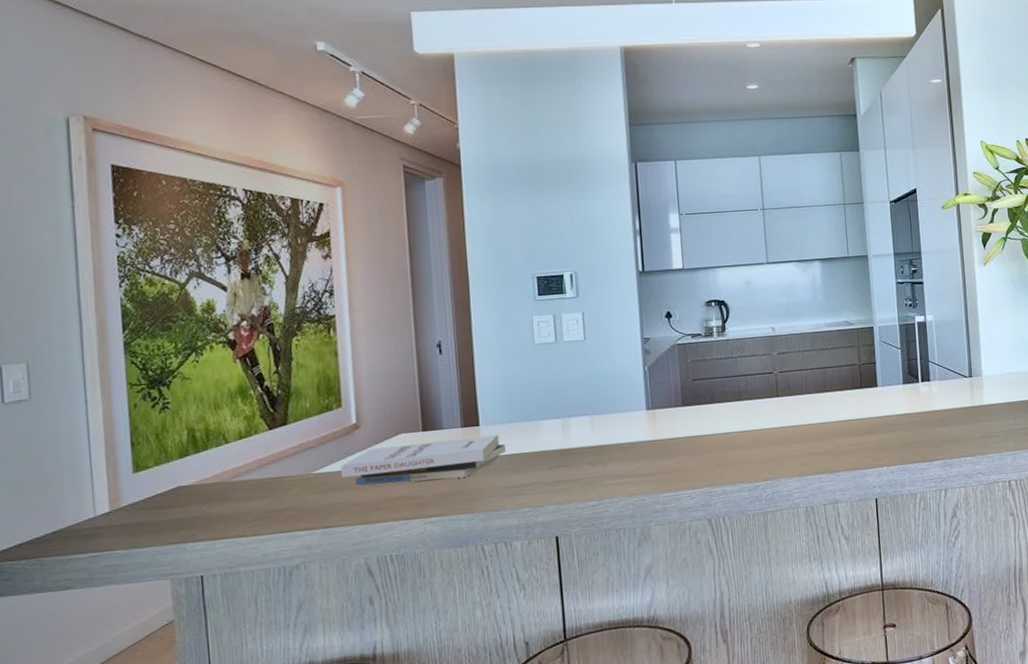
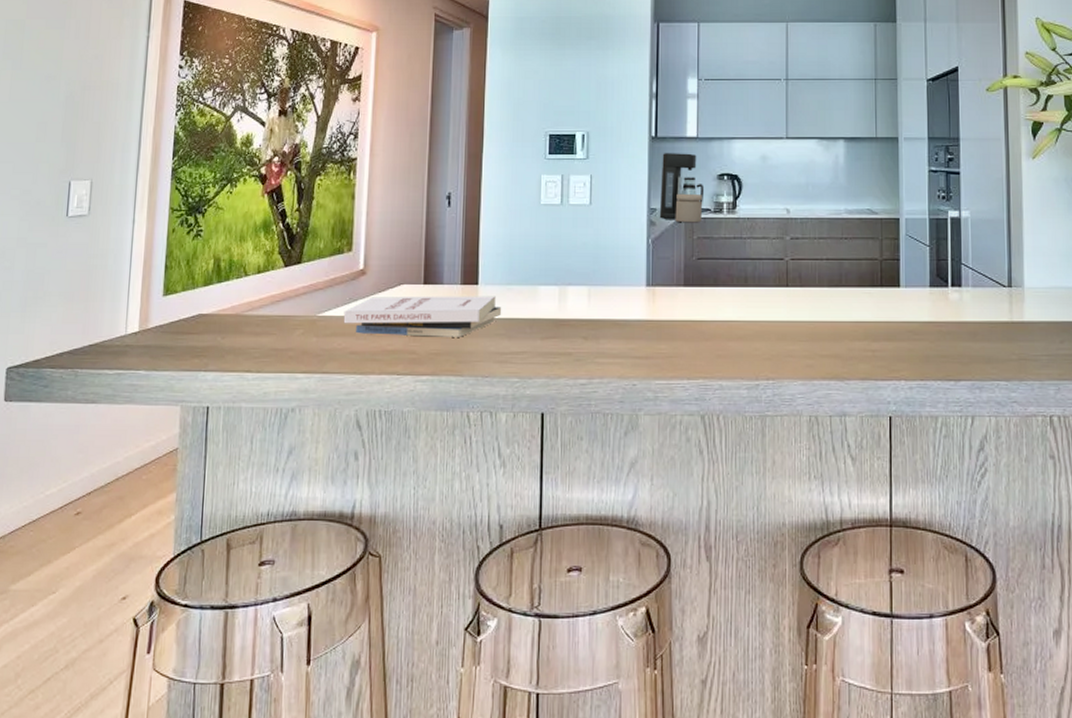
coffee maker: none [651,284,694,347] -> present [659,153,705,219]
jar: none [667,321,694,349] -> present [675,193,703,223]

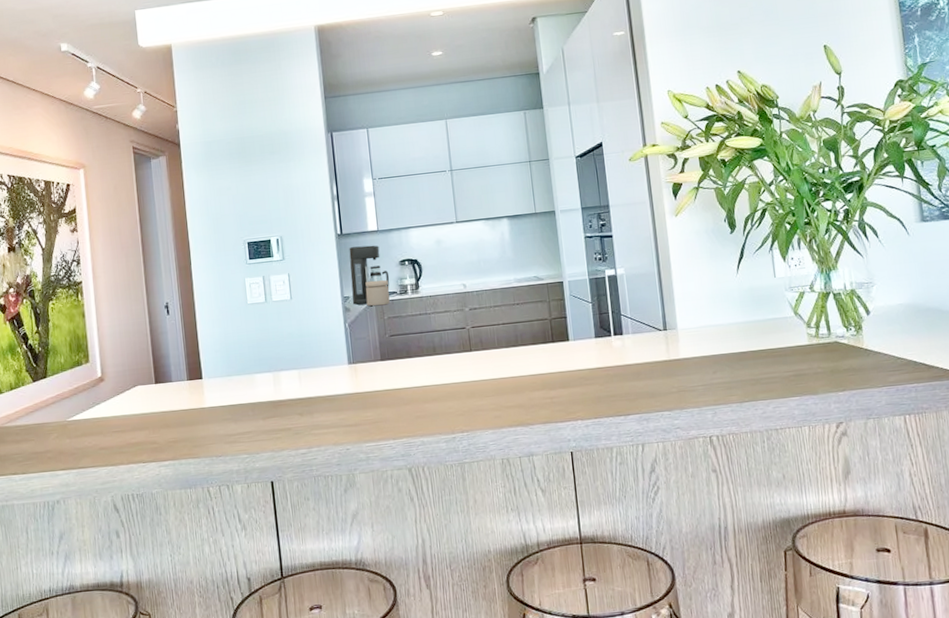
books: present [343,296,502,337] -> none [89,387,226,432]

